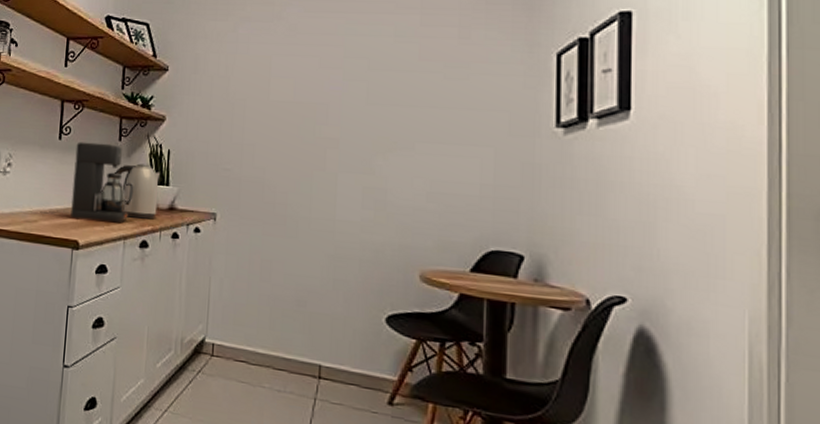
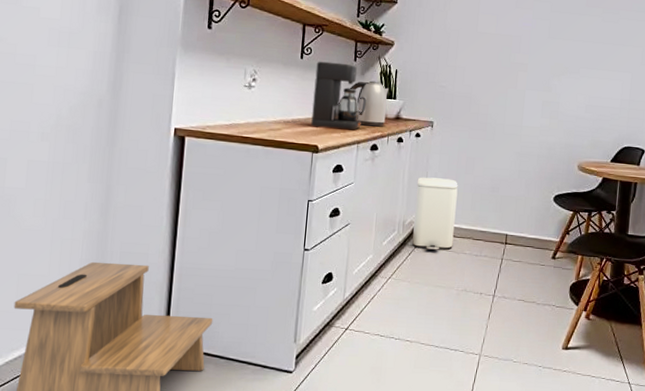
pedal bin: none [193,283,251,381] -> present [412,177,458,250]

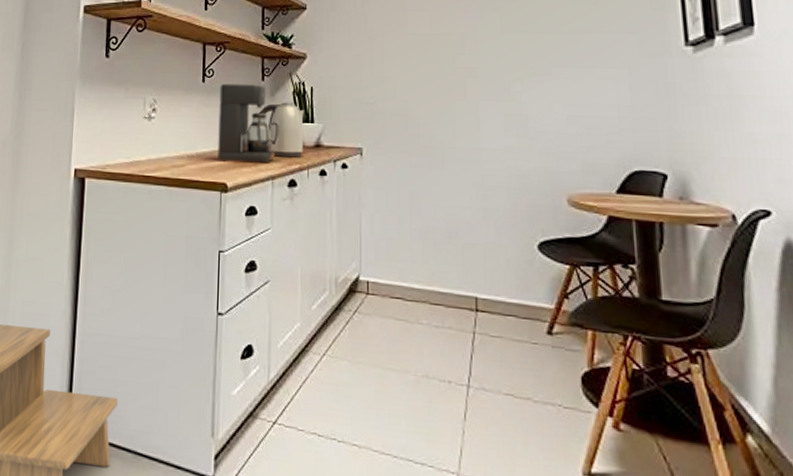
pedal bin: present [412,177,458,250] -> none [348,219,403,319]

